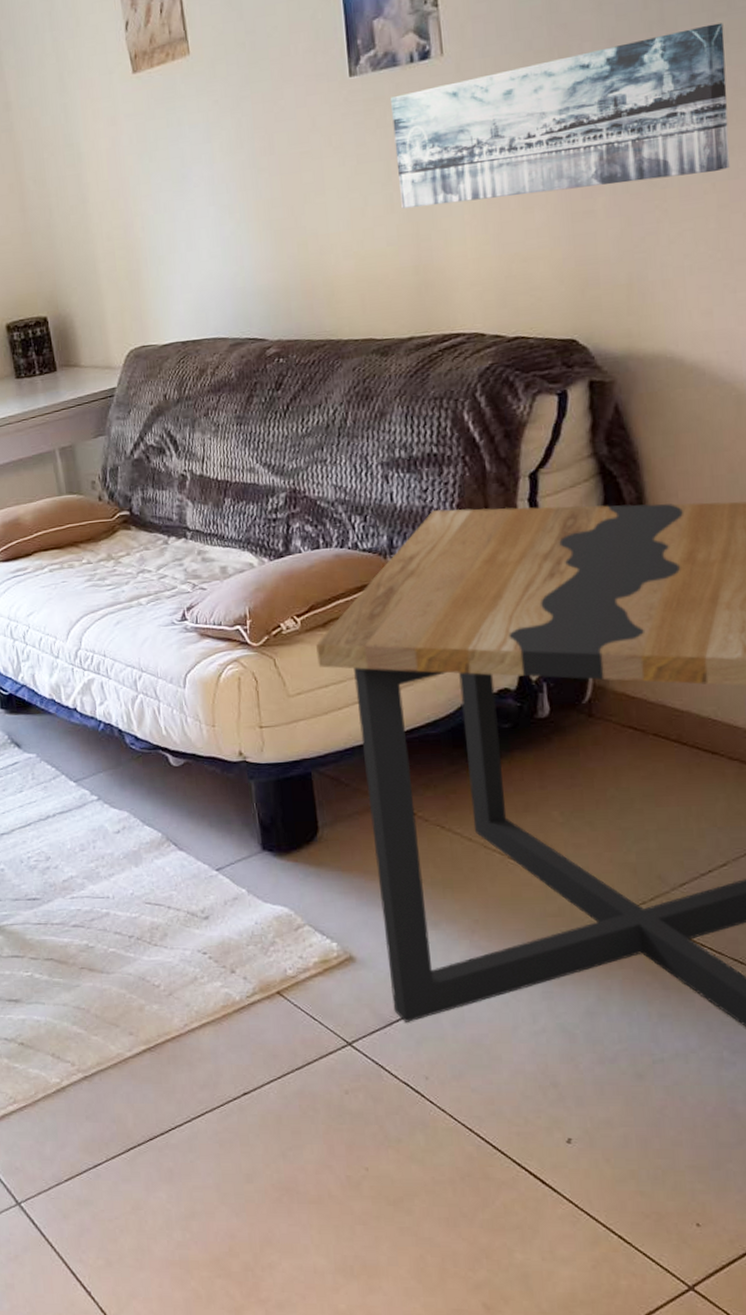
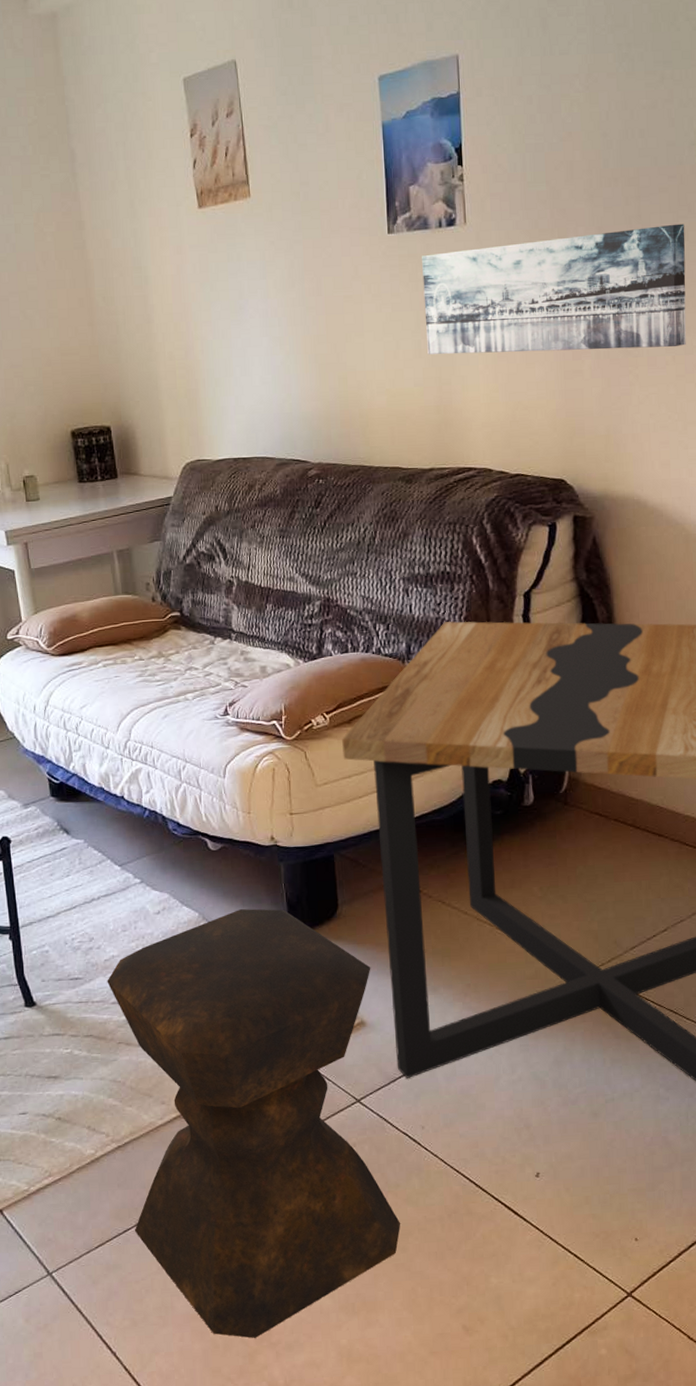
stool: none [66,830,404,1292] -> present [107,909,400,1338]

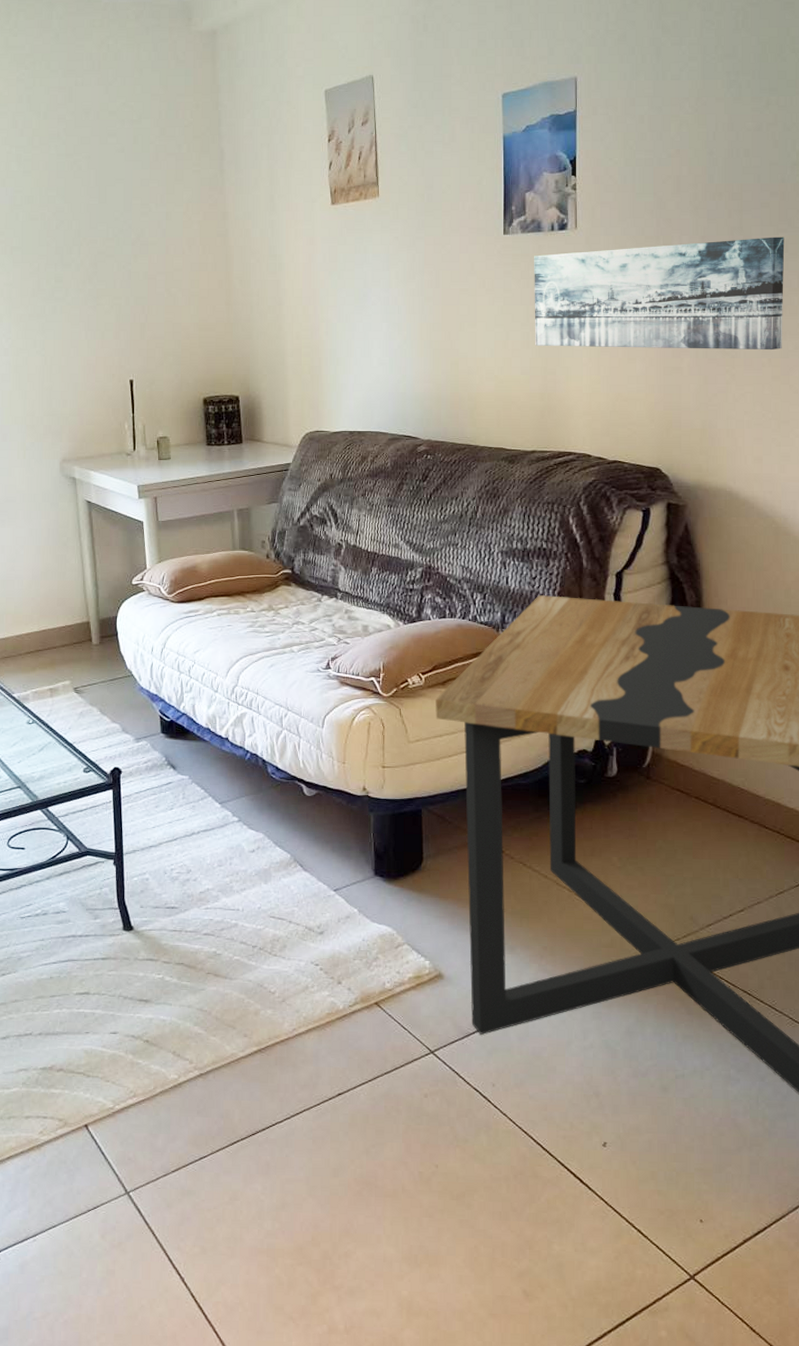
stool: present [107,909,400,1338] -> none [201,855,466,1279]

